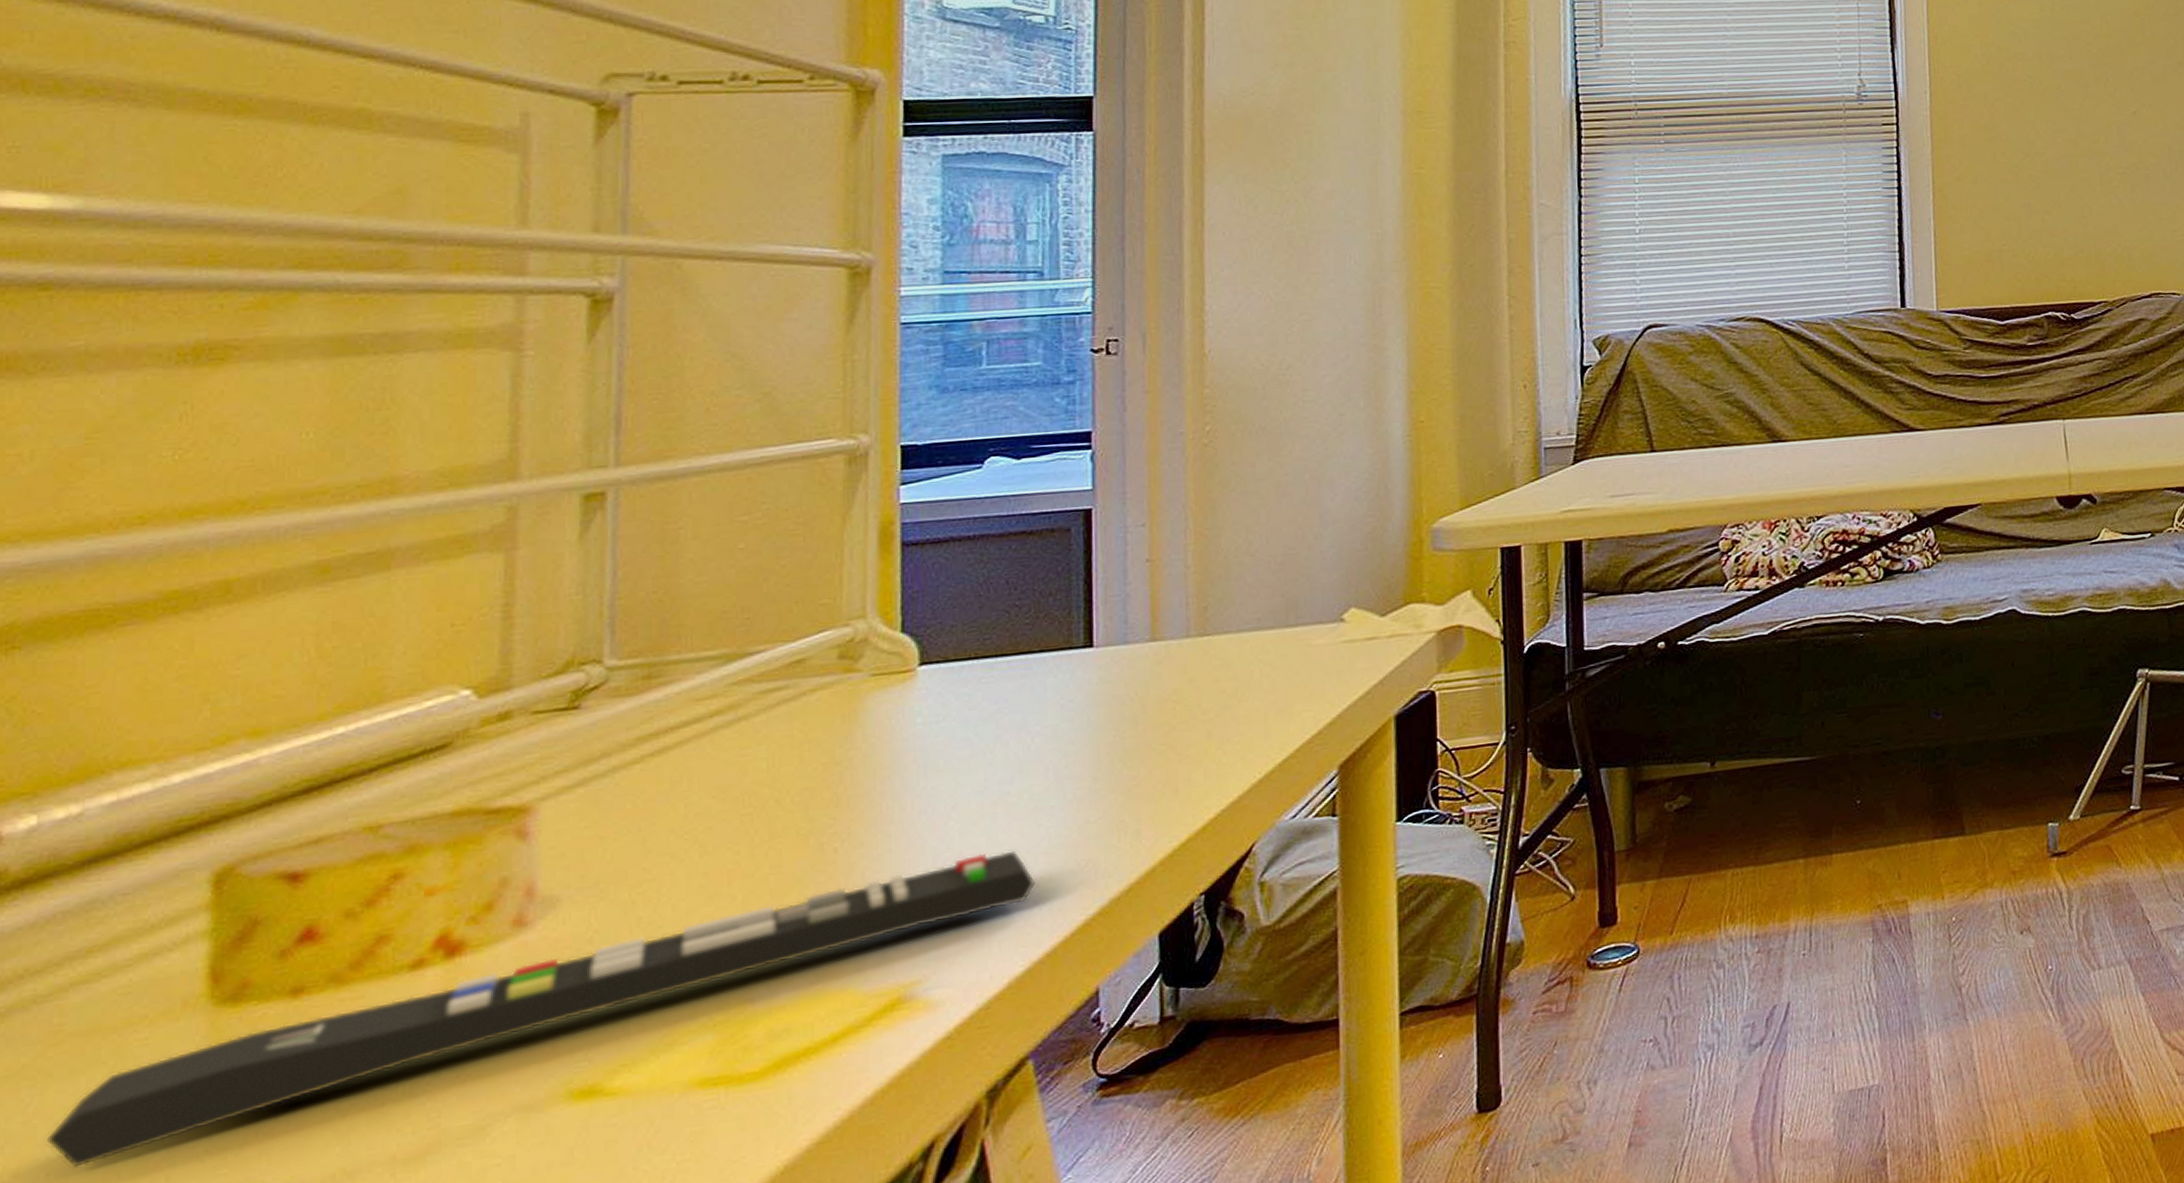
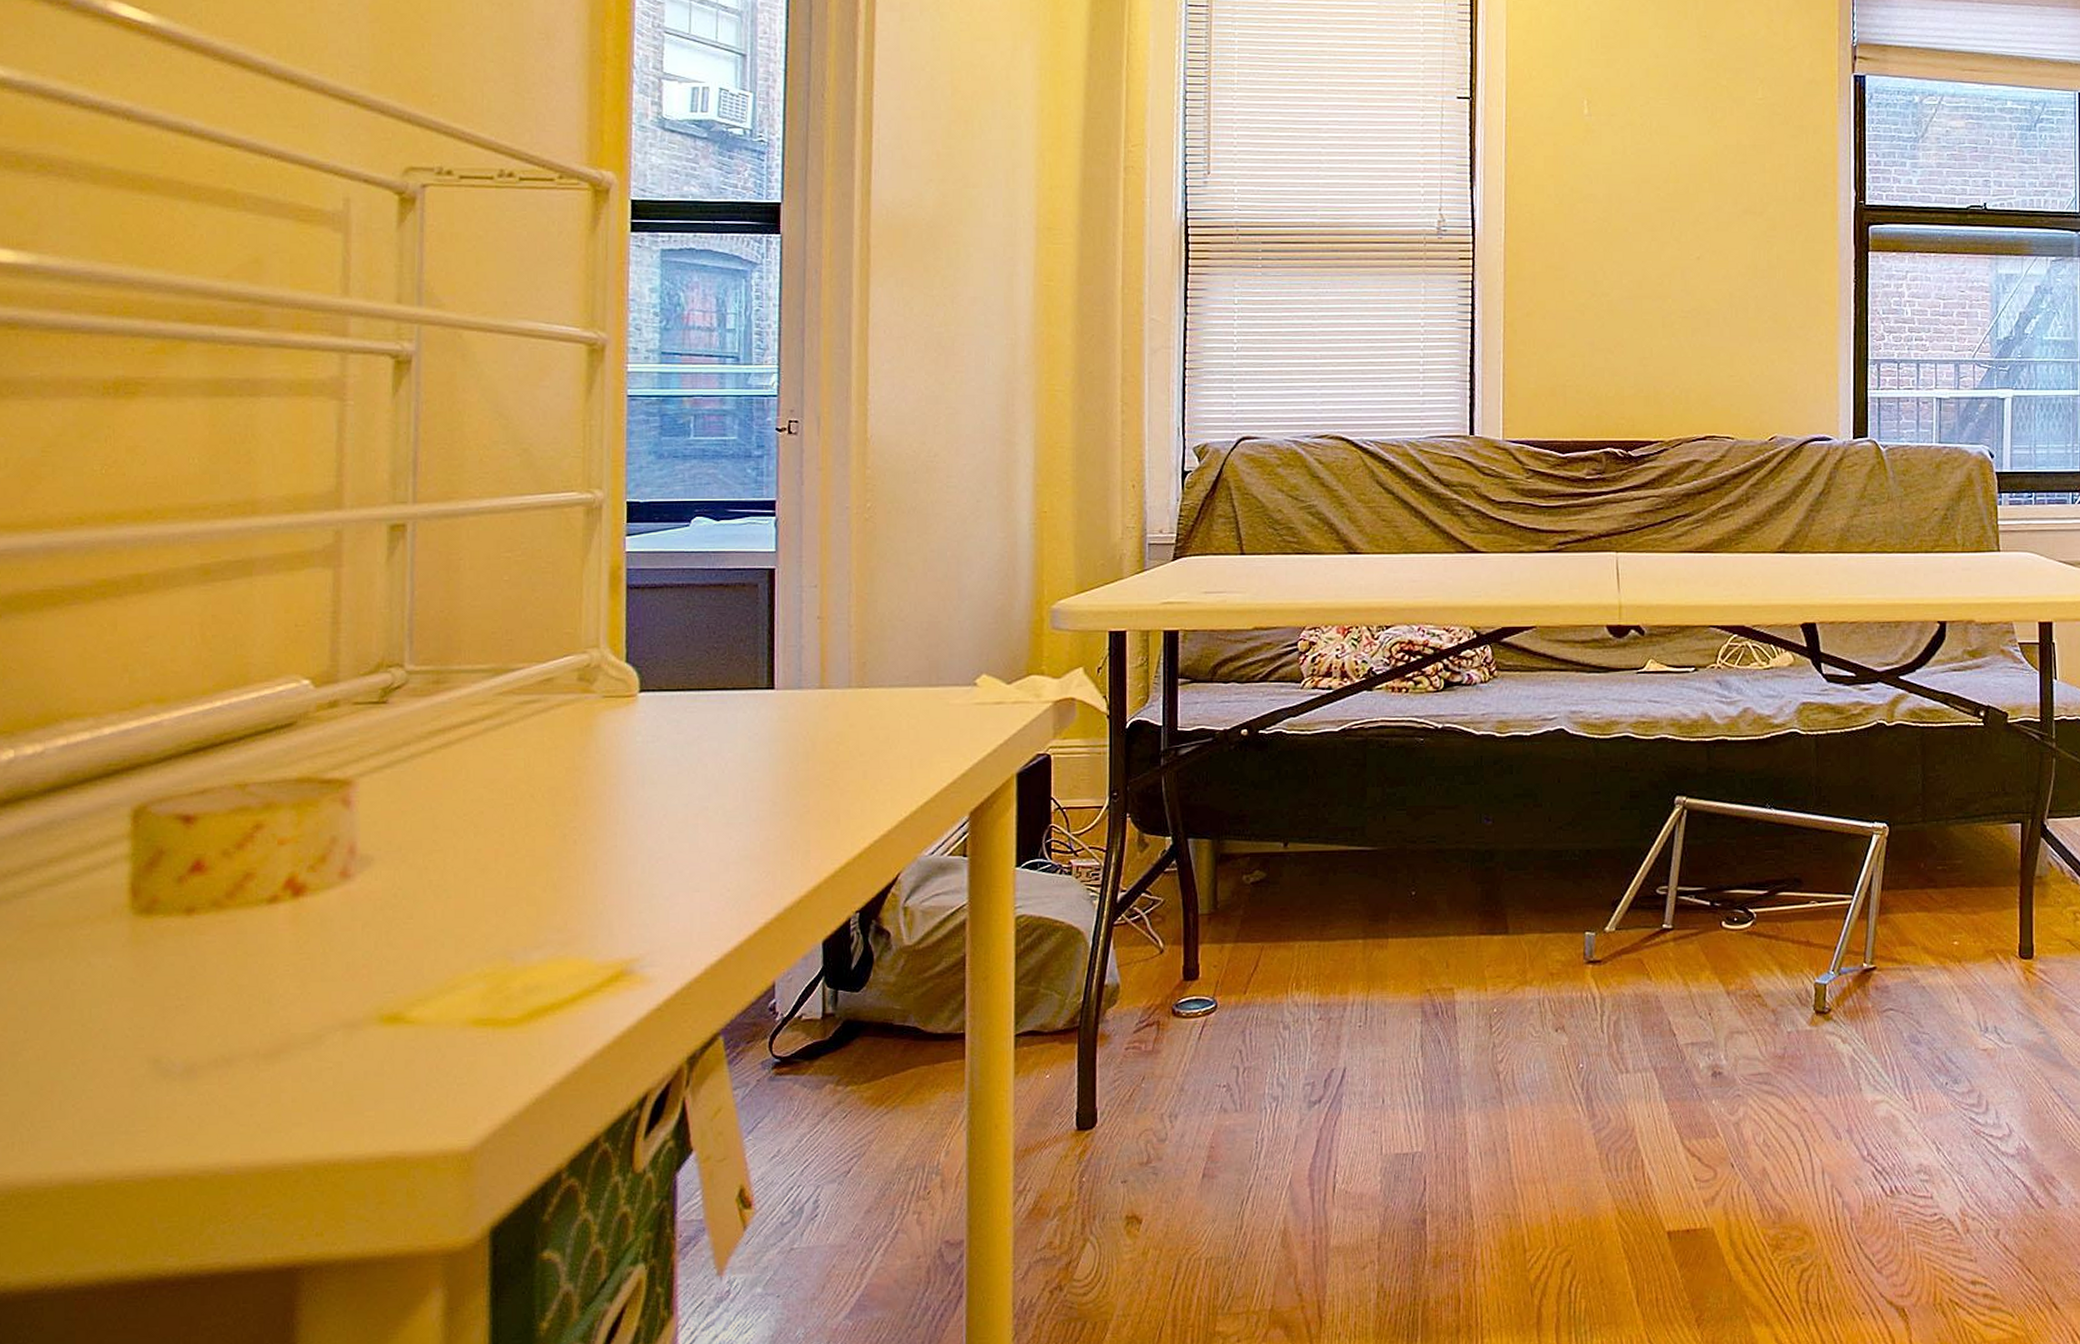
remote control: present [47,850,1035,1168] -> none [24,857,726,1029]

